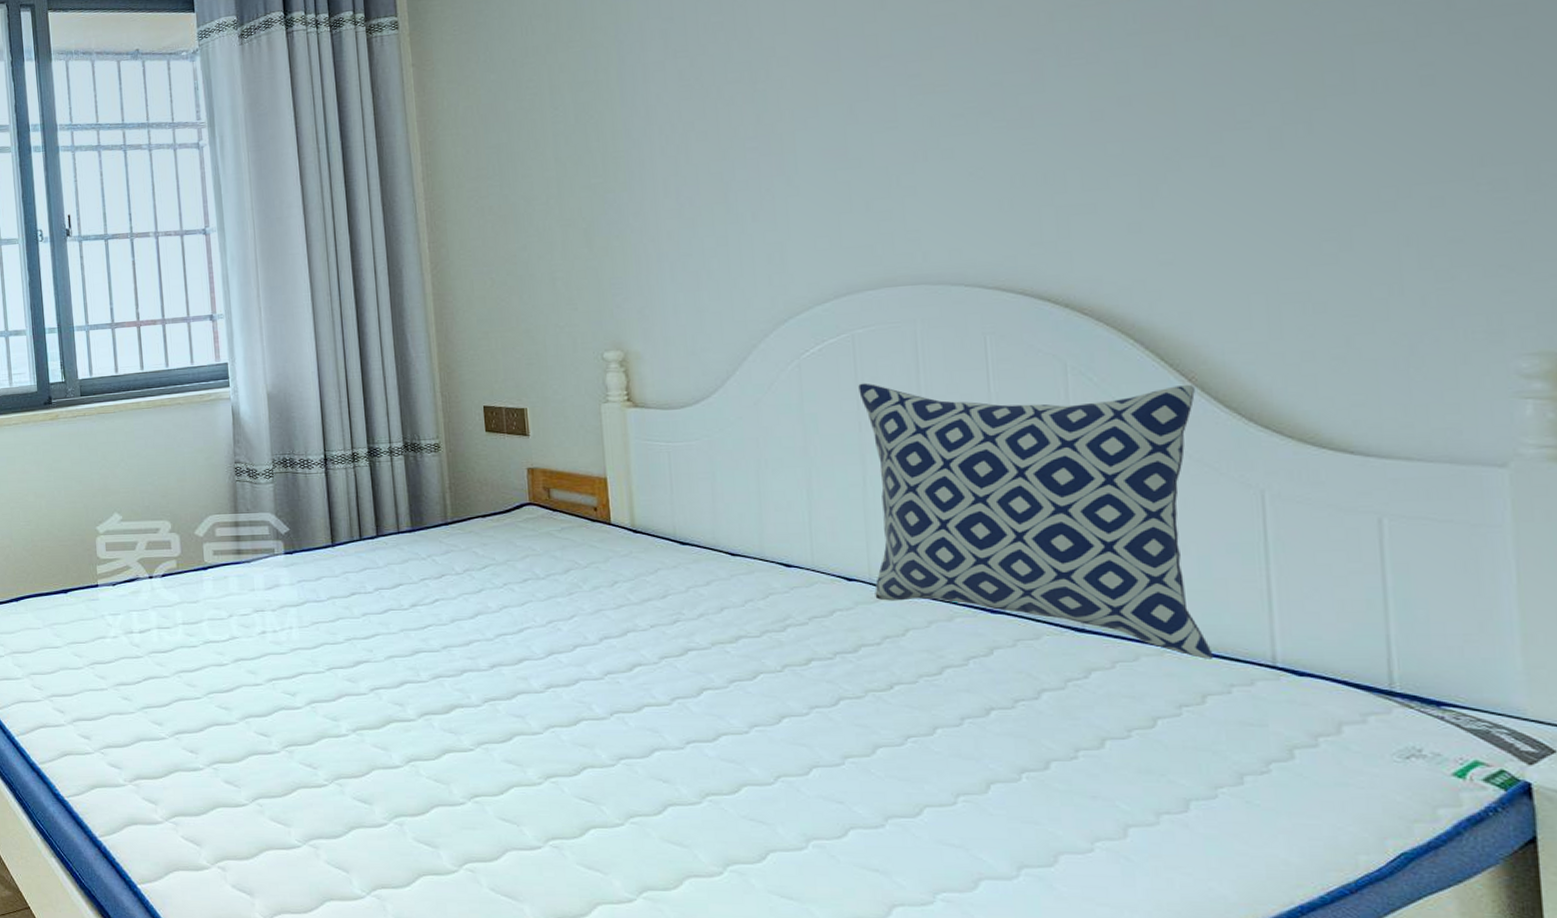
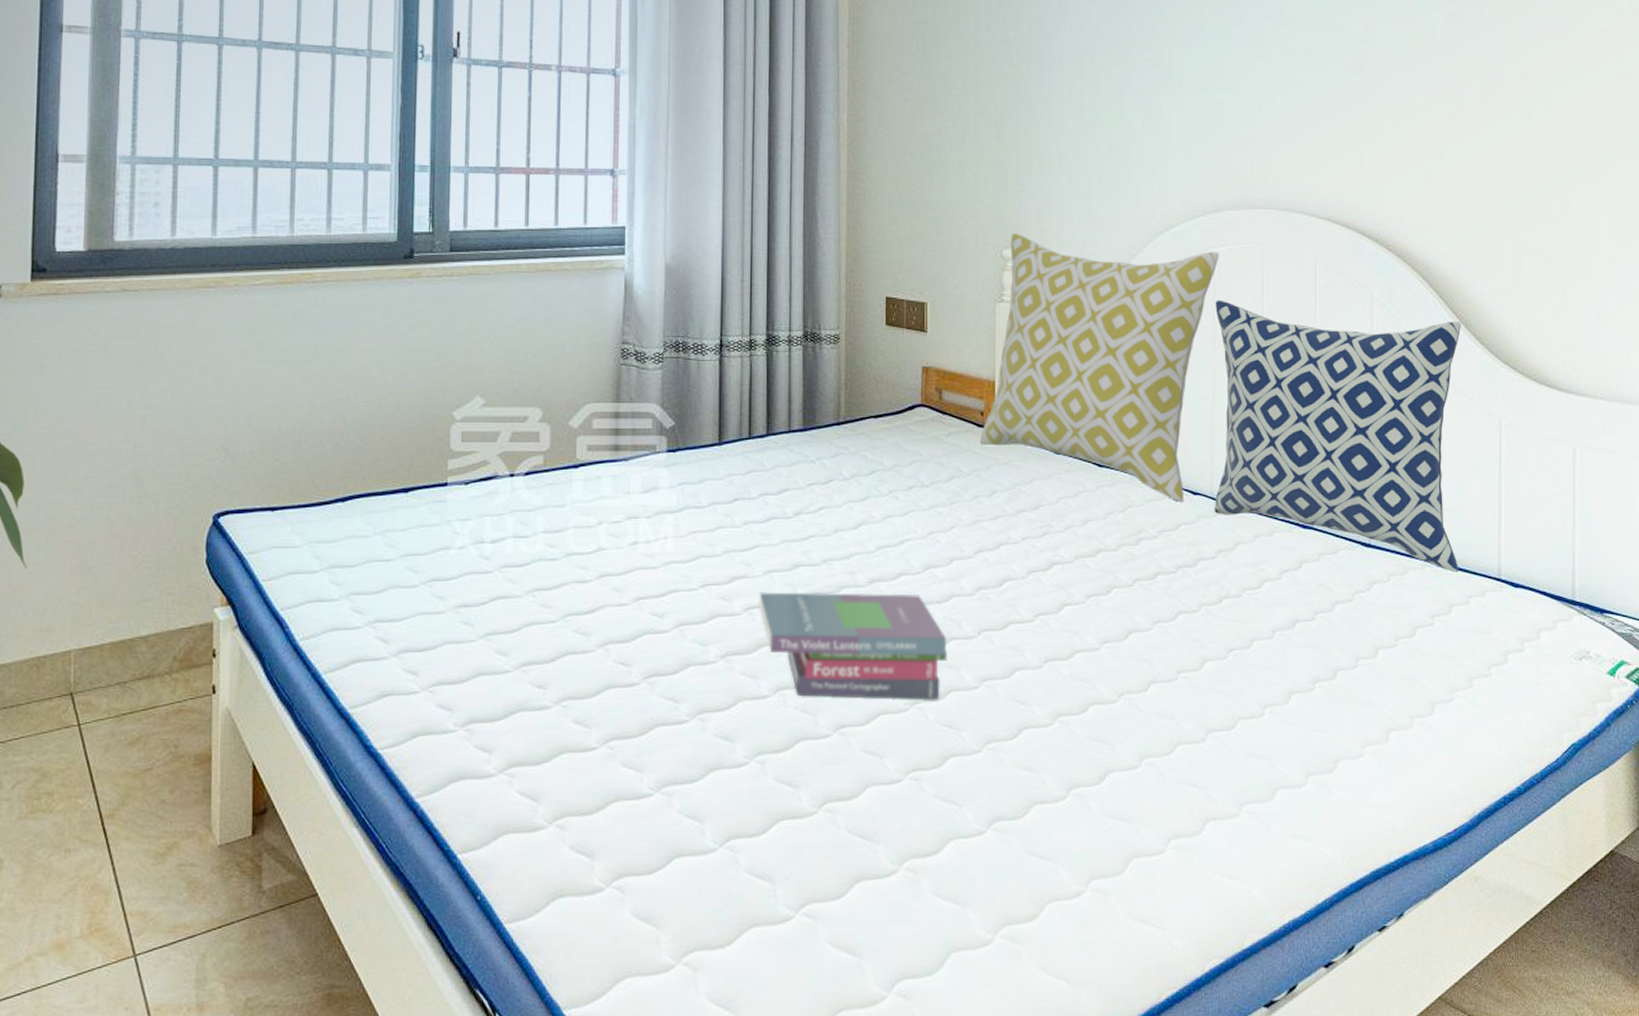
books: none [383,675,579,774] -> present [759,592,947,699]
pillow: none [595,334,860,588] -> present [979,234,1220,502]

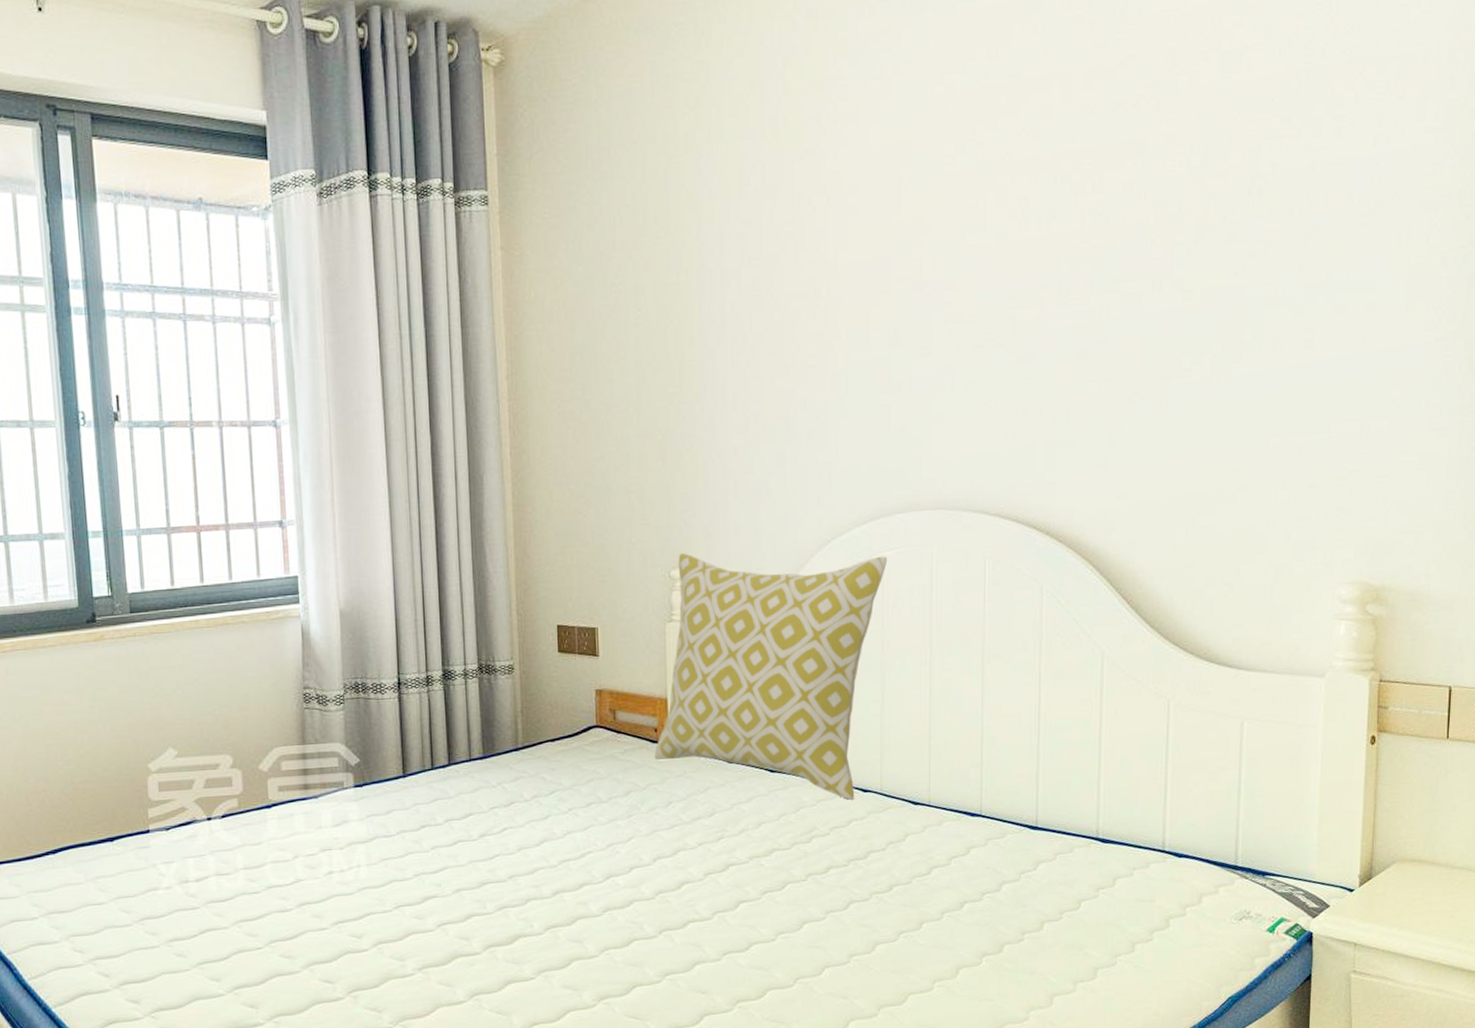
books: present [759,592,947,699] -> none [450,901,631,1000]
pillow: present [1214,300,1461,573] -> none [884,603,1131,848]

